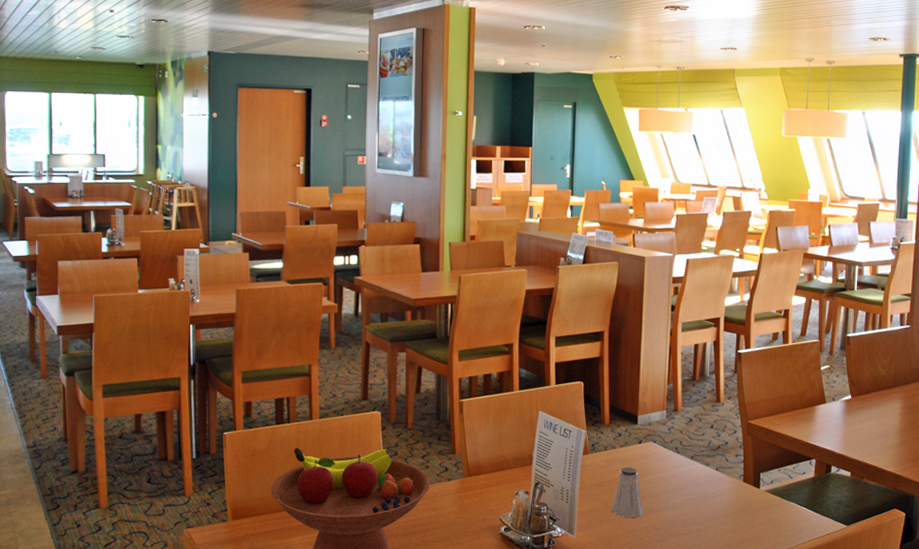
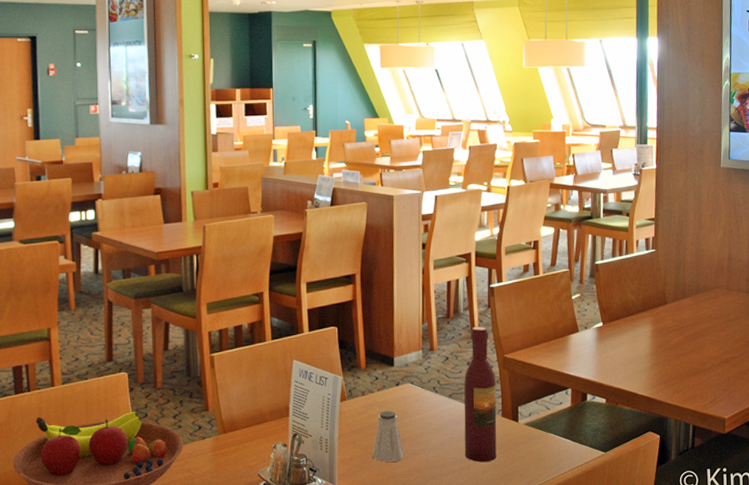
wine bottle: none [703,391,739,526] -> present [464,326,497,463]

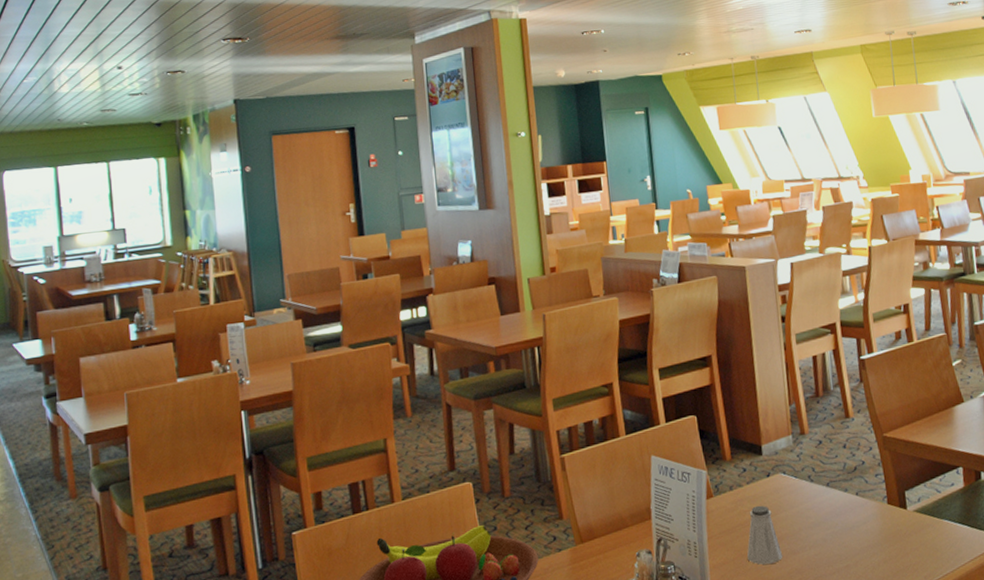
wine bottle: present [464,326,497,463] -> none [841,403,887,558]

